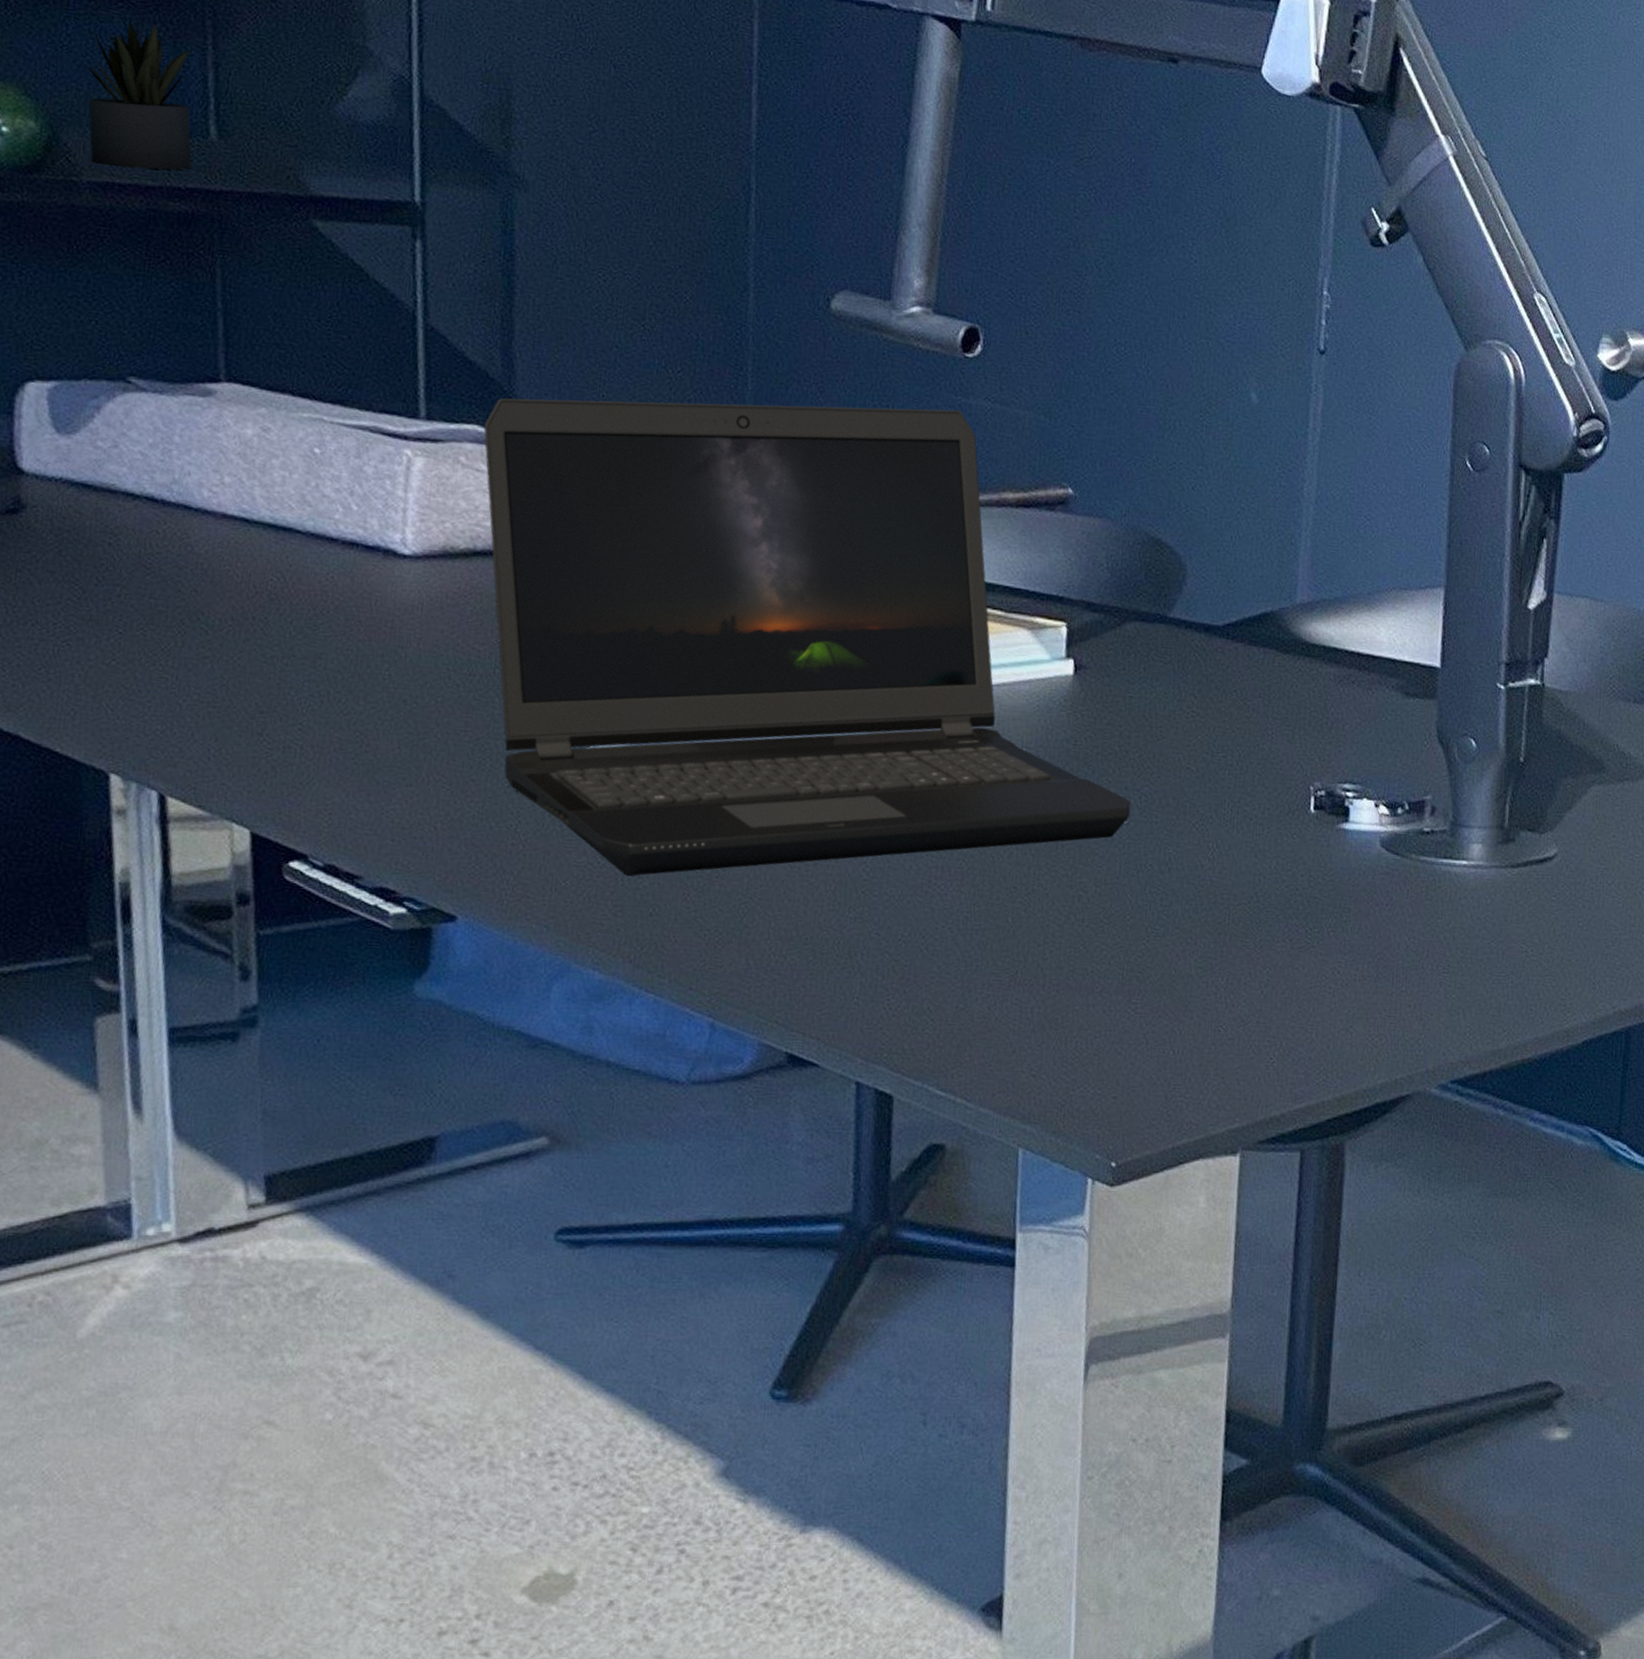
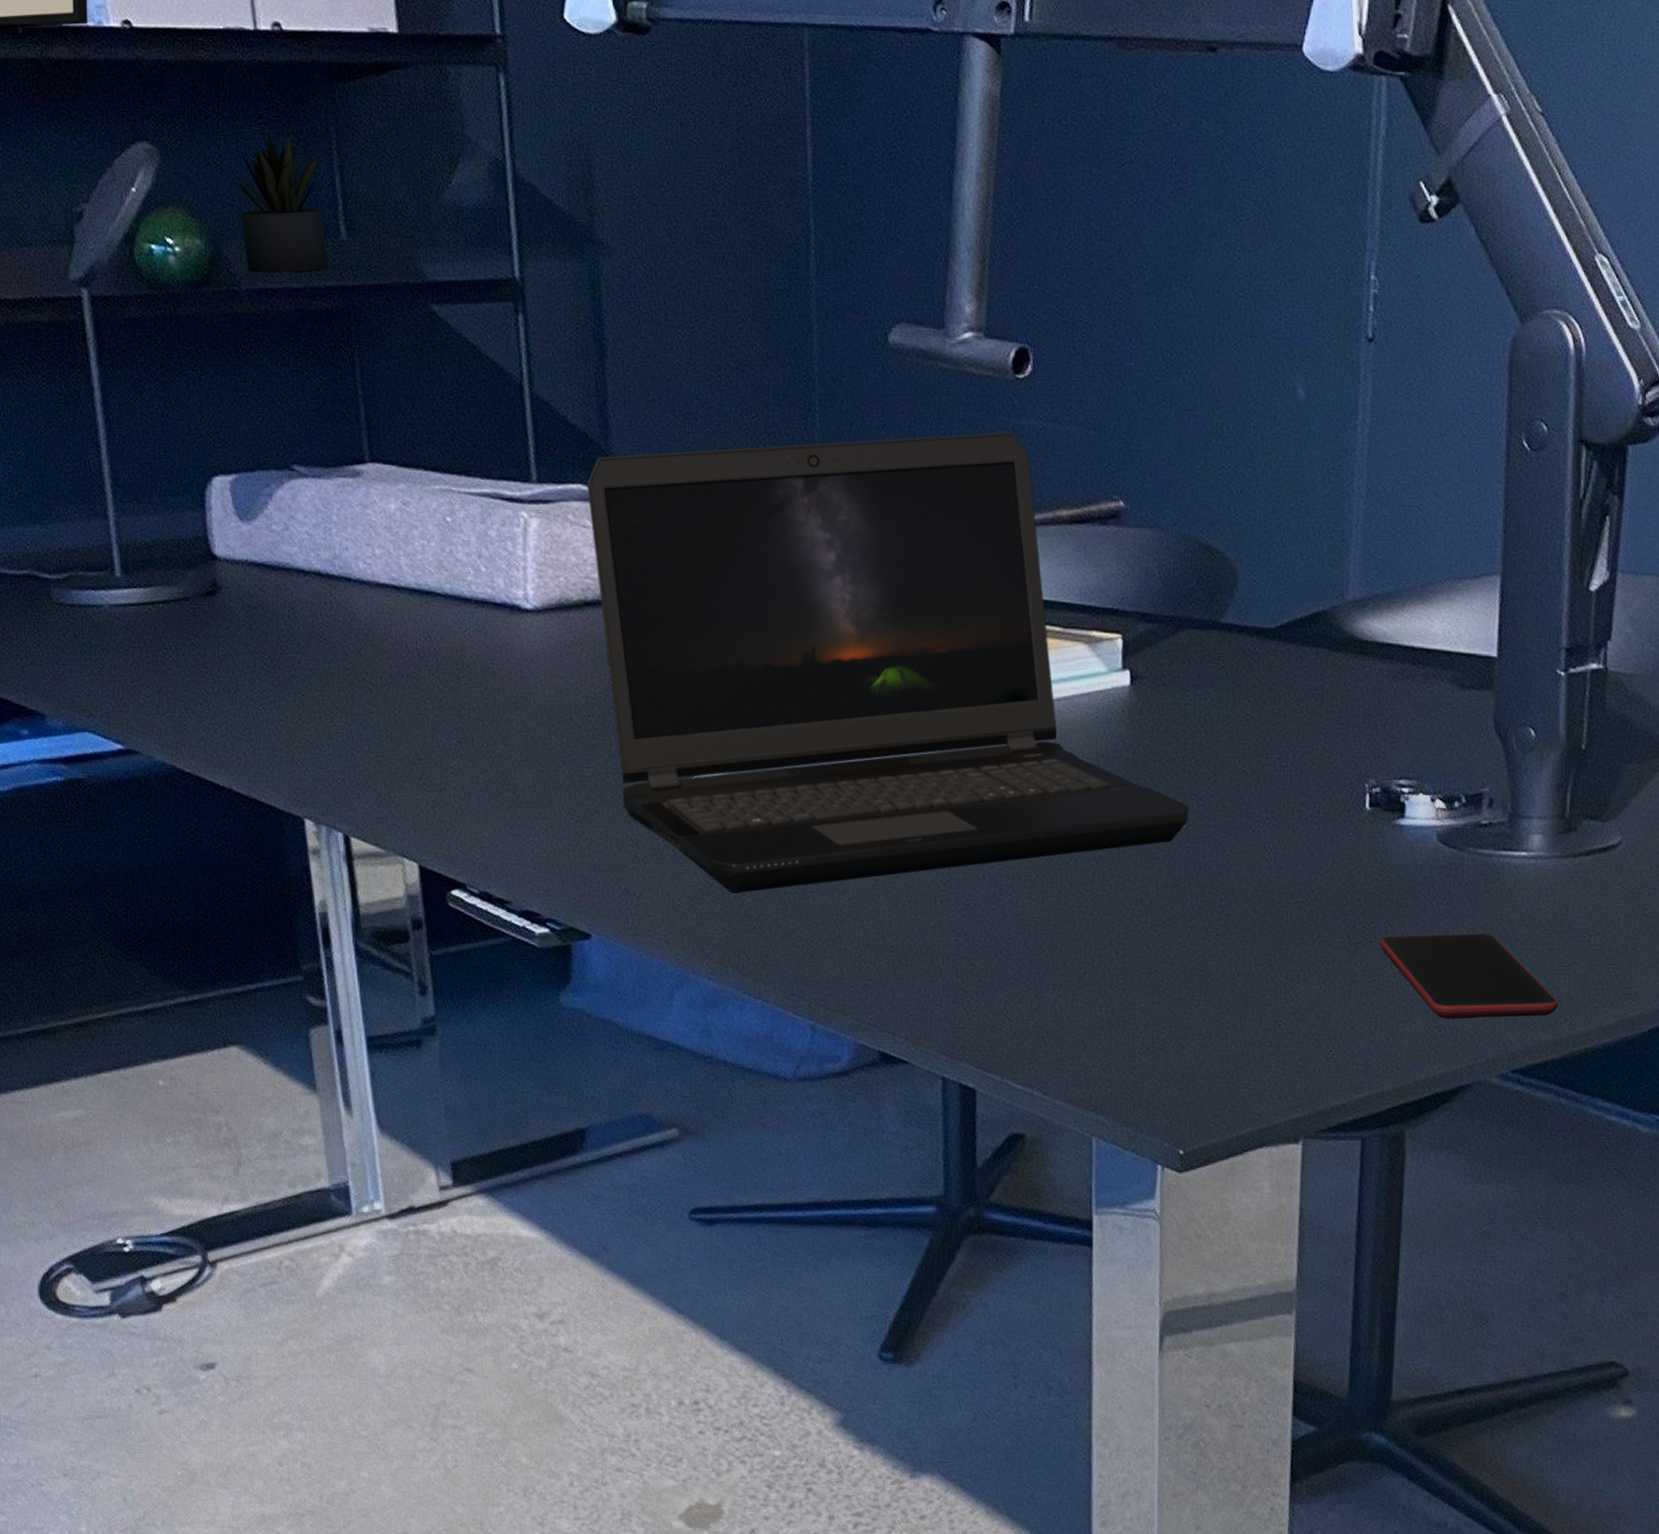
smartphone: none [1322,940,1496,1028] -> present [1380,933,1558,1019]

